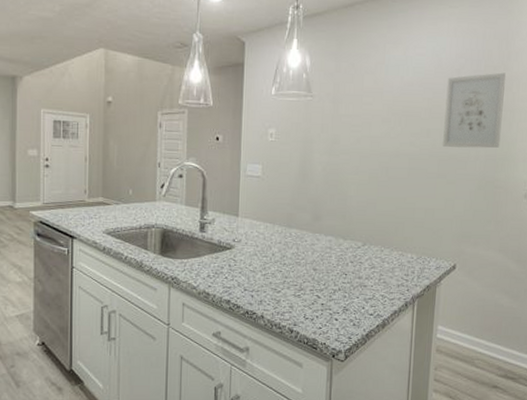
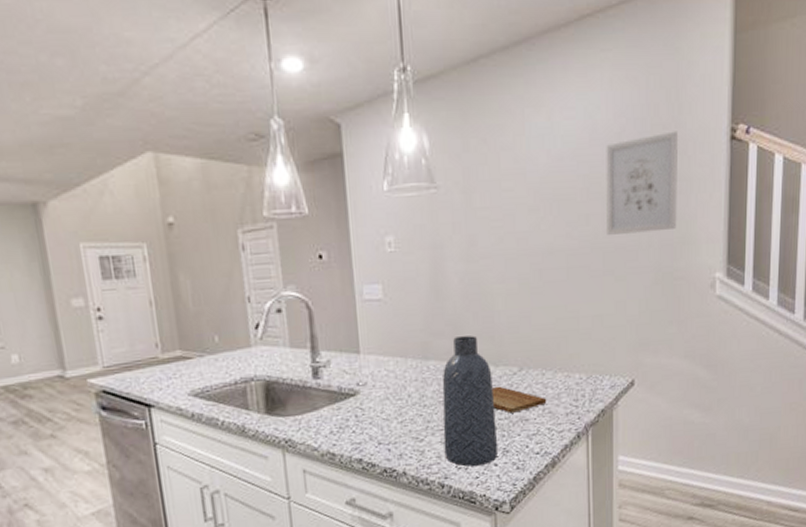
vase: none [296,213,341,318] -> present [442,335,499,467]
cutting board: none [339,255,383,279] -> present [491,386,547,413]

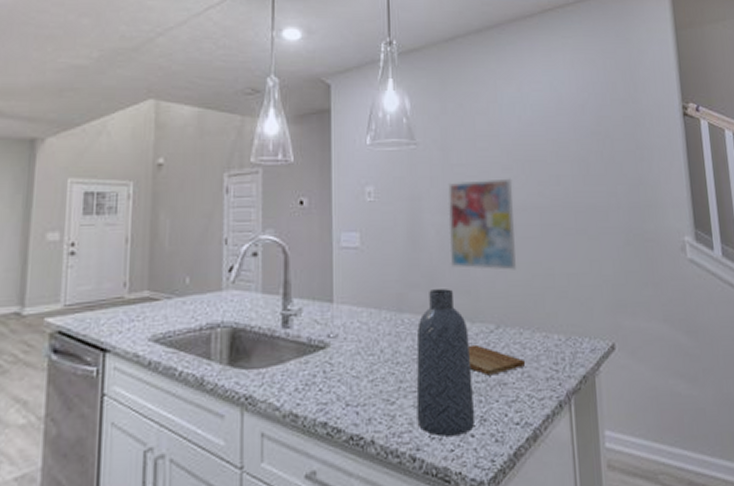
wall art: none [471,220,540,316] -> present [447,178,516,270]
wall art: present [606,131,678,235] -> none [571,106,643,195]

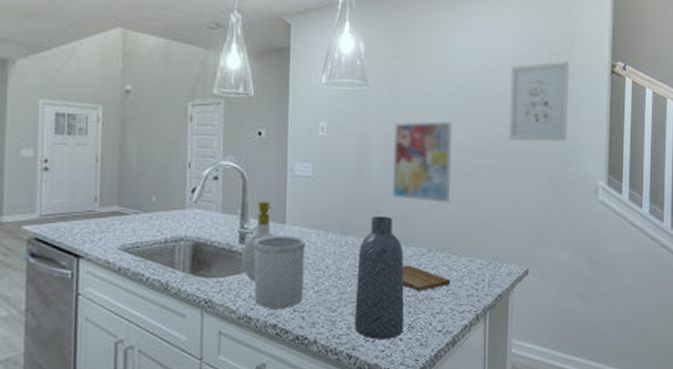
soap bottle: none [285,277,322,370] -> present [241,201,275,280]
utensil holder: none [298,315,357,403] -> present [254,235,306,308]
wall art: none [571,106,643,195] -> present [509,61,569,142]

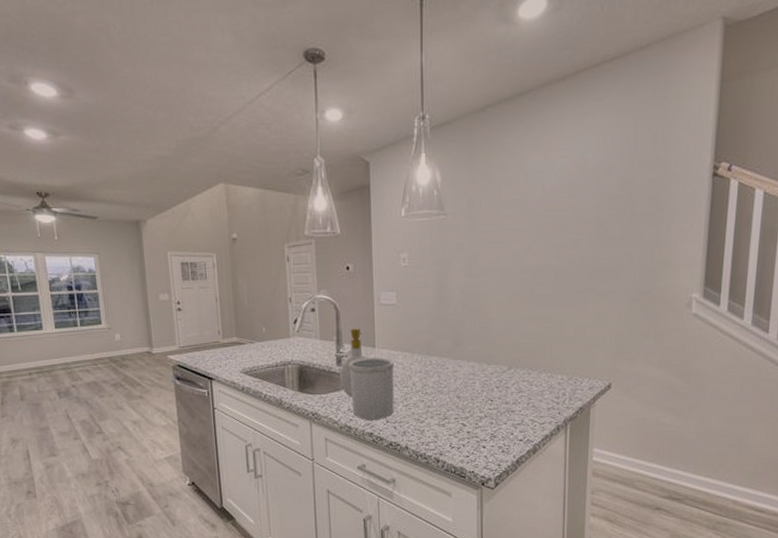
vase: present [354,217,405,339] -> none [441,338,487,446]
wall art: present [391,121,453,203] -> none [472,243,532,323]
cutting board: present [402,265,451,291] -> none [483,381,532,405]
wall art: present [509,61,569,142] -> none [592,168,662,257]

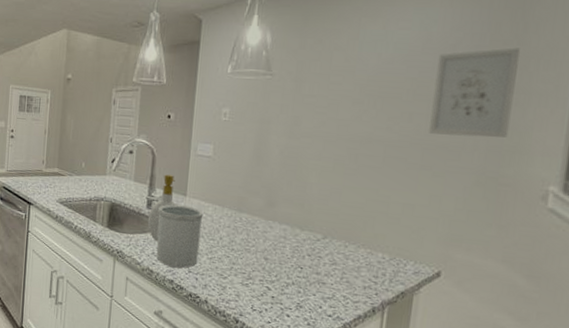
wall art: none [592,168,662,257] -> present [429,47,520,138]

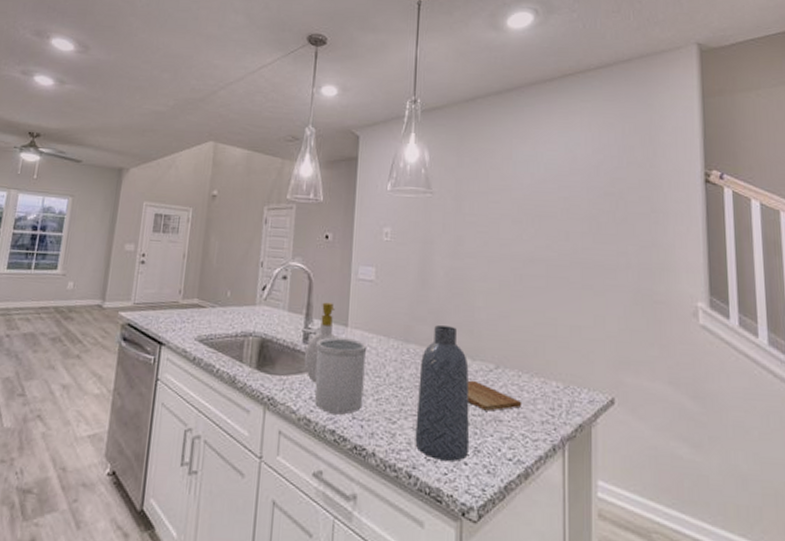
vase: none [243,198,297,313] -> present [415,325,470,462]
cutting board: none [293,247,347,275] -> present [467,380,522,411]
wall art: present [429,47,520,138] -> none [585,170,655,255]

